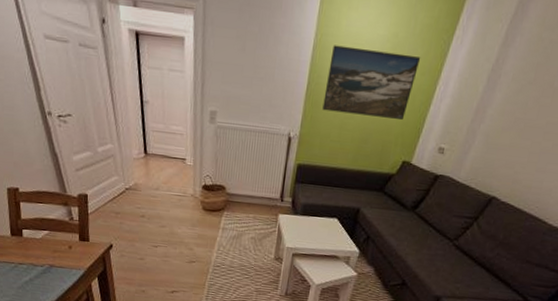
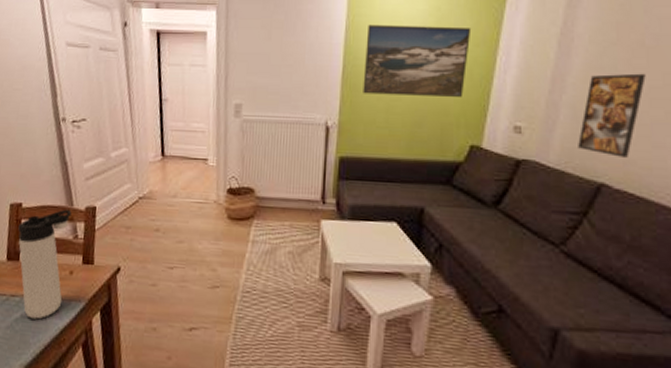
thermos bottle: none [18,195,66,282] -> present [18,209,72,320]
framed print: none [483,109,547,178] -> present [578,73,646,158]

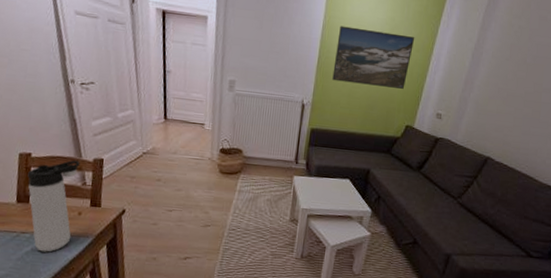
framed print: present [578,73,646,158] -> none [476,81,524,140]

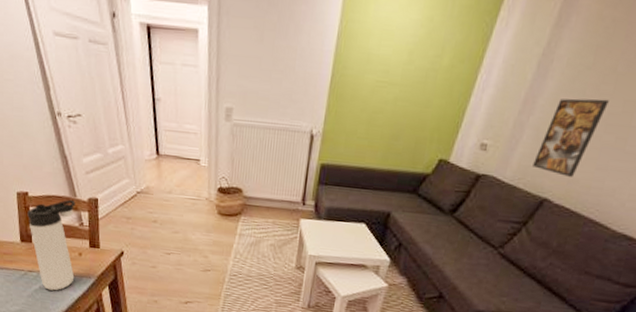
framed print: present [332,25,415,89] -> none [348,32,460,113]
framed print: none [476,81,524,140] -> present [533,98,609,177]

